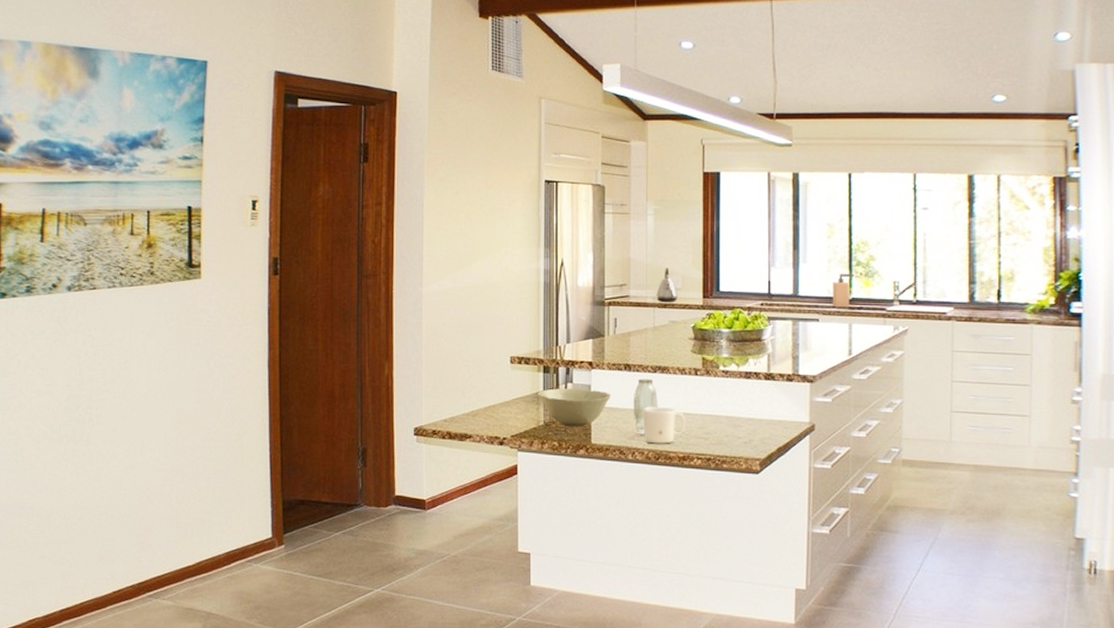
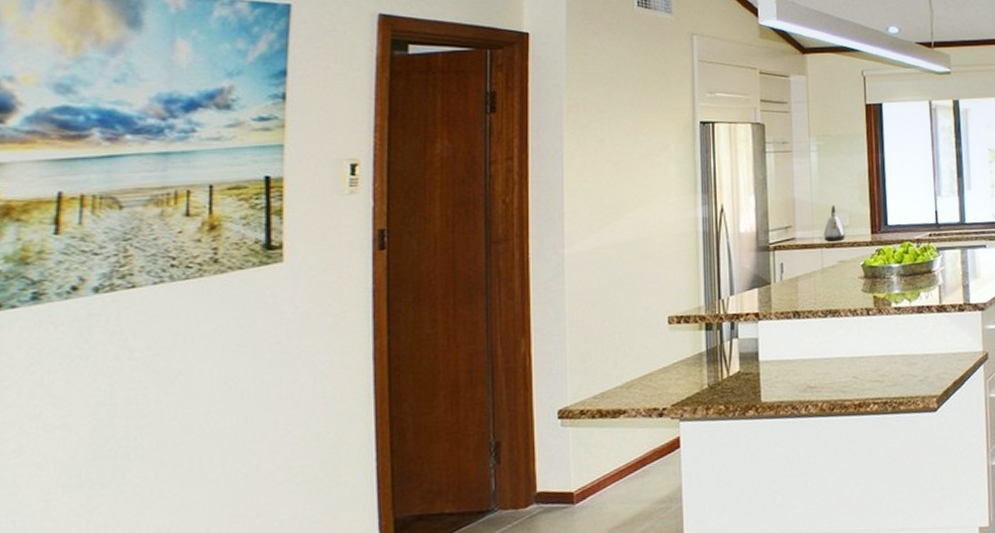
bowl: present [537,388,612,427] -> none [700,343,781,387]
vase: present [633,378,658,435] -> none [804,324,830,386]
mug: present [643,407,686,444] -> none [814,353,861,394]

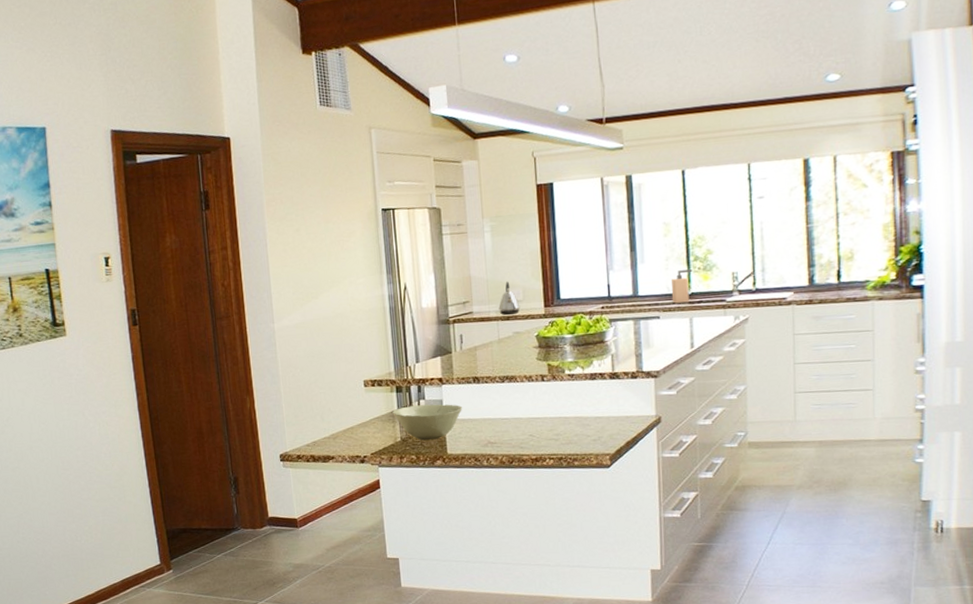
bowl: none [700,343,781,387] -> present [392,404,463,441]

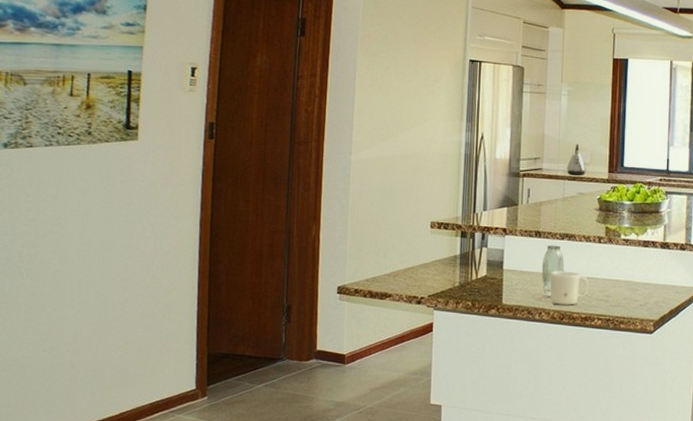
bowl: present [392,404,463,441] -> none [454,252,523,289]
vase: none [484,388,508,442] -> present [541,245,564,297]
mug: none [494,414,537,449] -> present [550,271,589,305]

